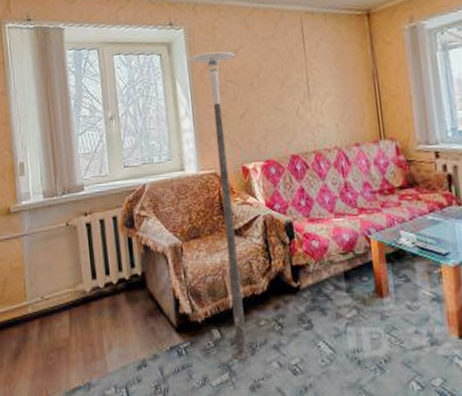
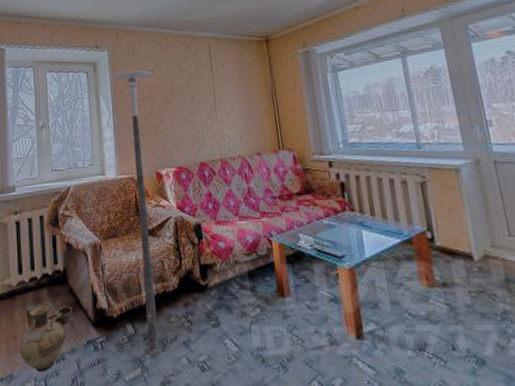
ceramic jug: none [97,308,153,380] -> present [19,303,73,372]

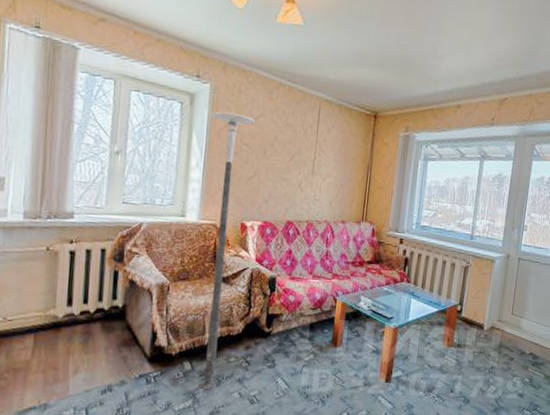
ceramic jug: present [19,303,73,372] -> none [59,336,127,402]

